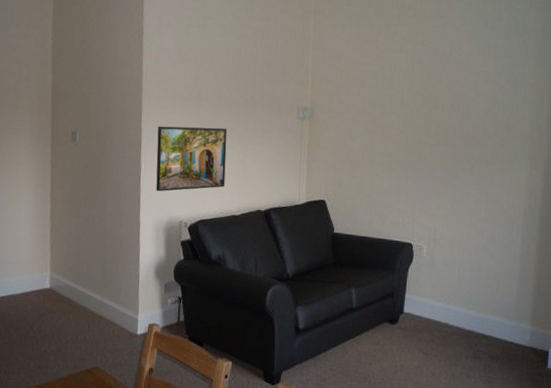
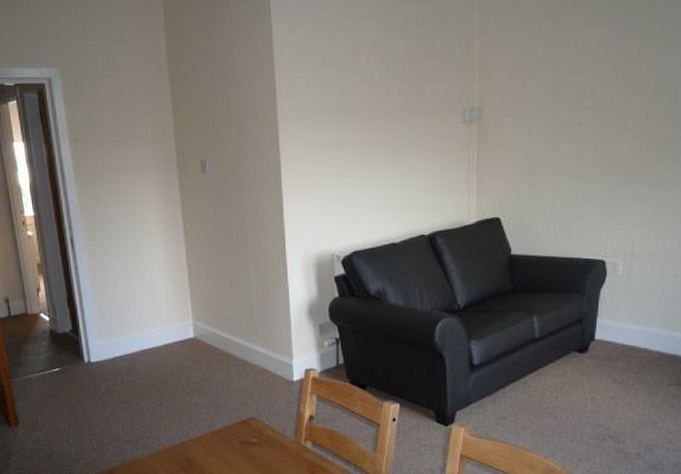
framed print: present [156,126,228,192] -> none [299,141,381,223]

